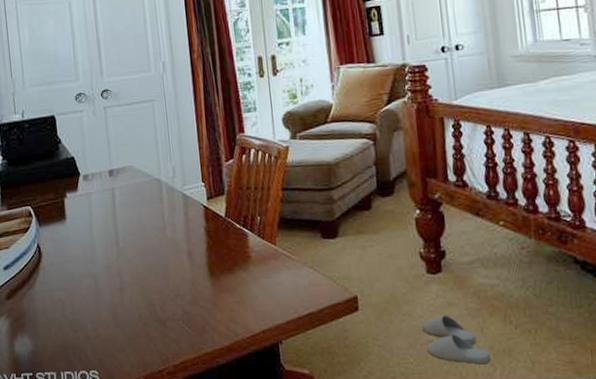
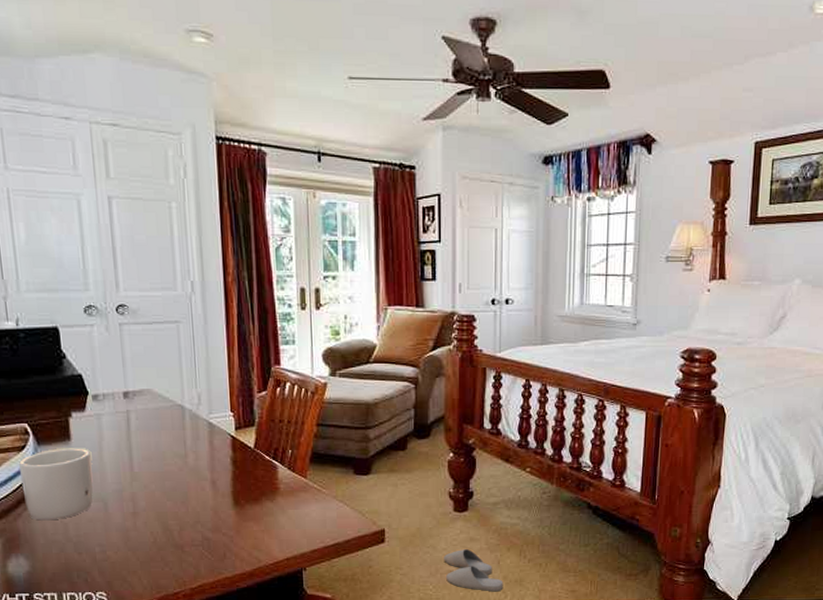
mug: none [24,226,85,299] -> present [19,448,93,521]

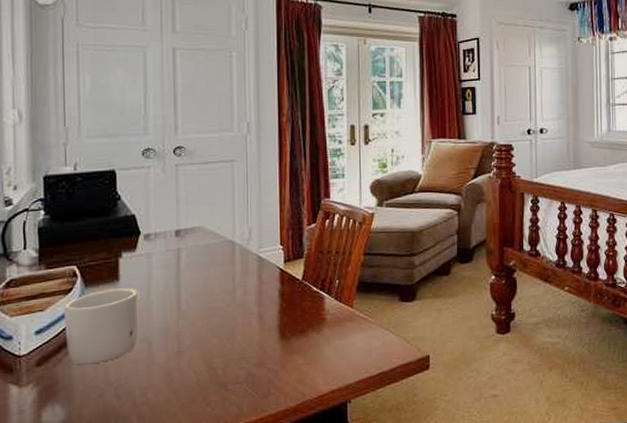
slippers: present [444,548,503,592] -> none [487,370,547,414]

